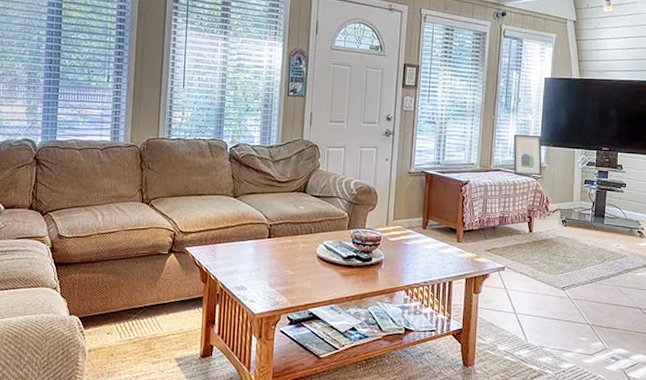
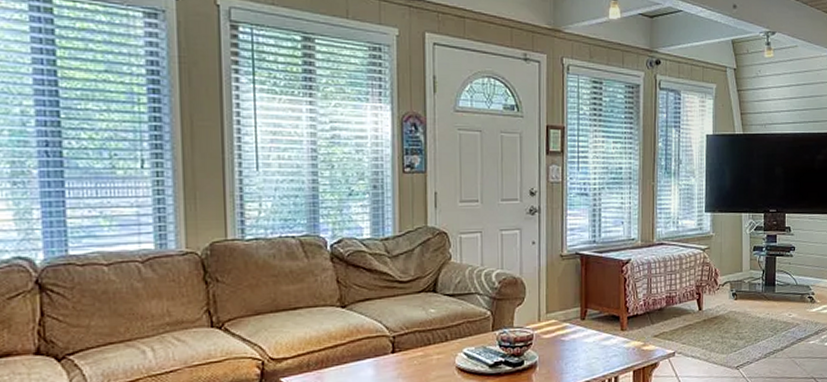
picture frame: present [513,134,542,176] -> none [676,200,709,248]

